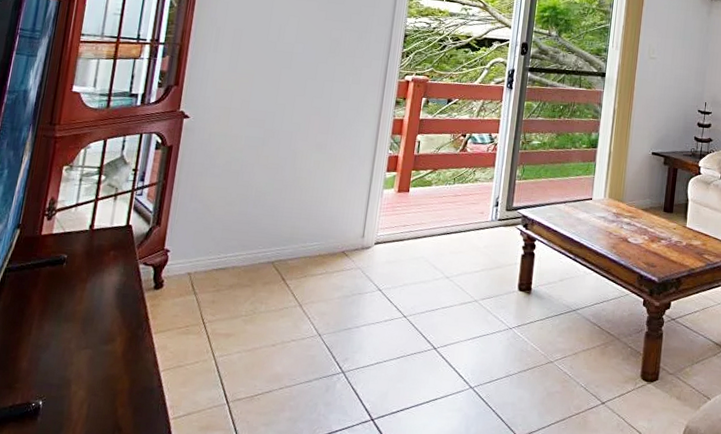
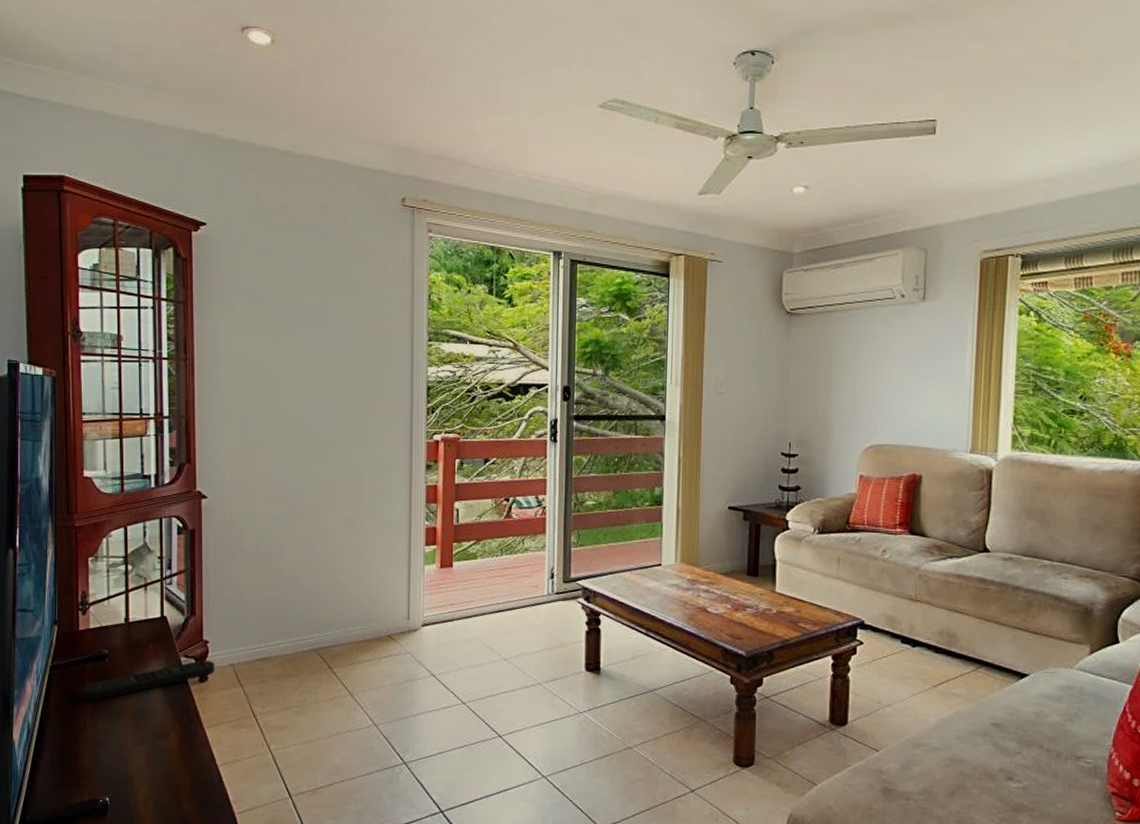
remote control: none [34,267,173,304] -> present [83,659,215,701]

